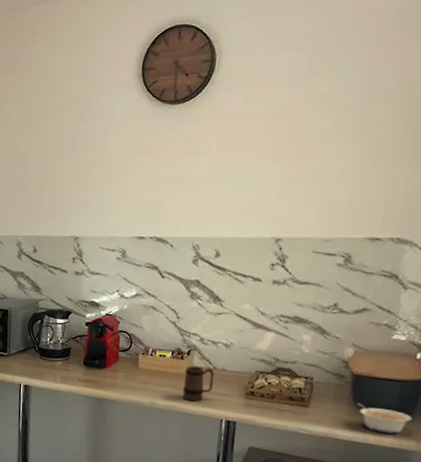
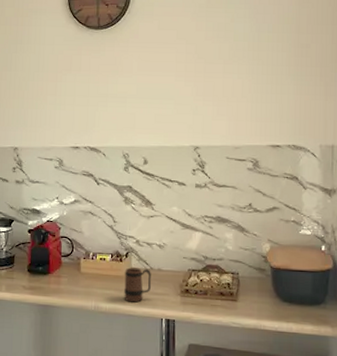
legume: present [356,402,412,434] -> none [277,294,325,321]

